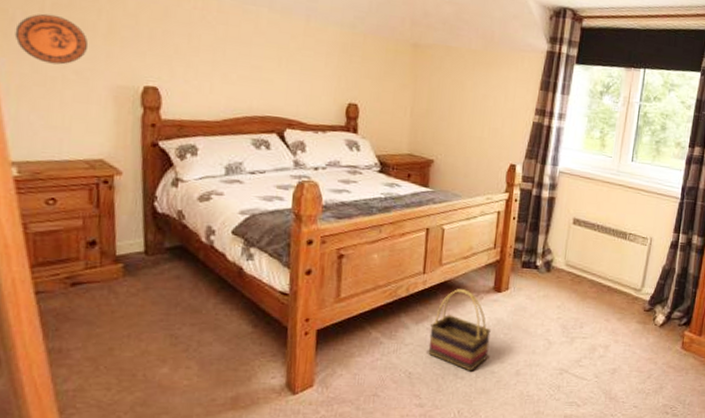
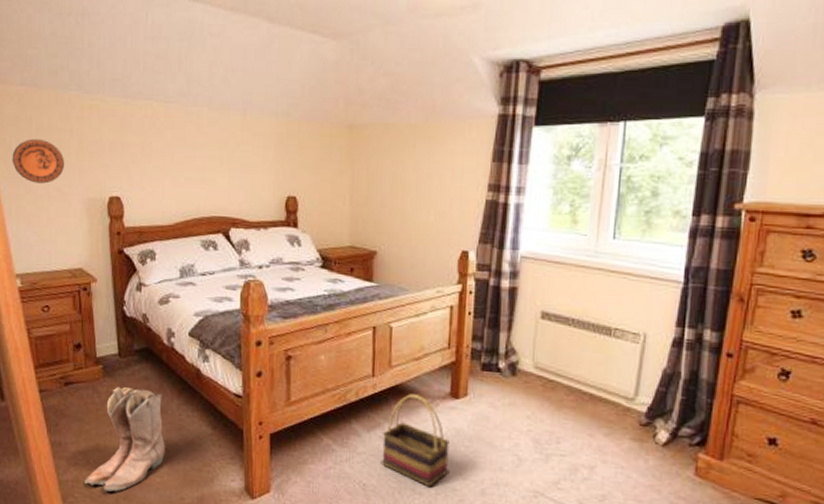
boots: none [91,286,197,399] -> present [85,386,165,492]

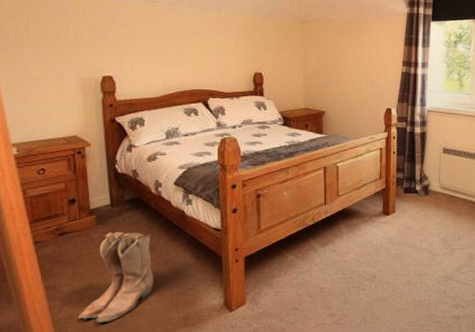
decorative plate: present [12,138,65,184] -> none [10,30,61,67]
basket: present [382,394,450,487] -> none [334,215,384,284]

